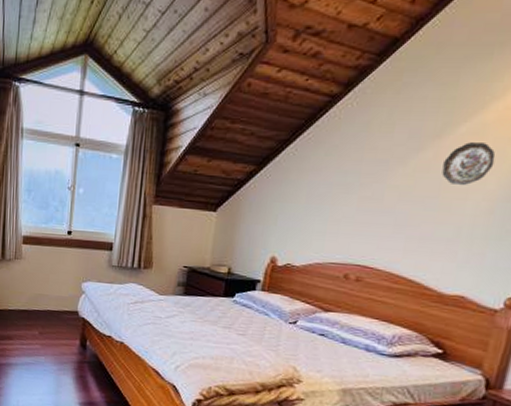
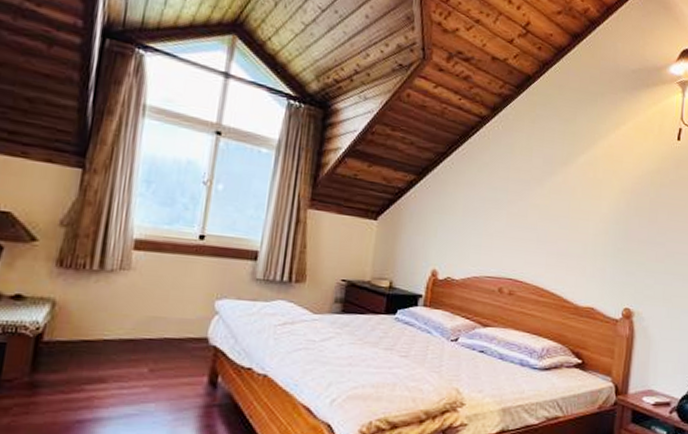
decorative plate: present [441,142,496,186] -> none [570,171,606,209]

